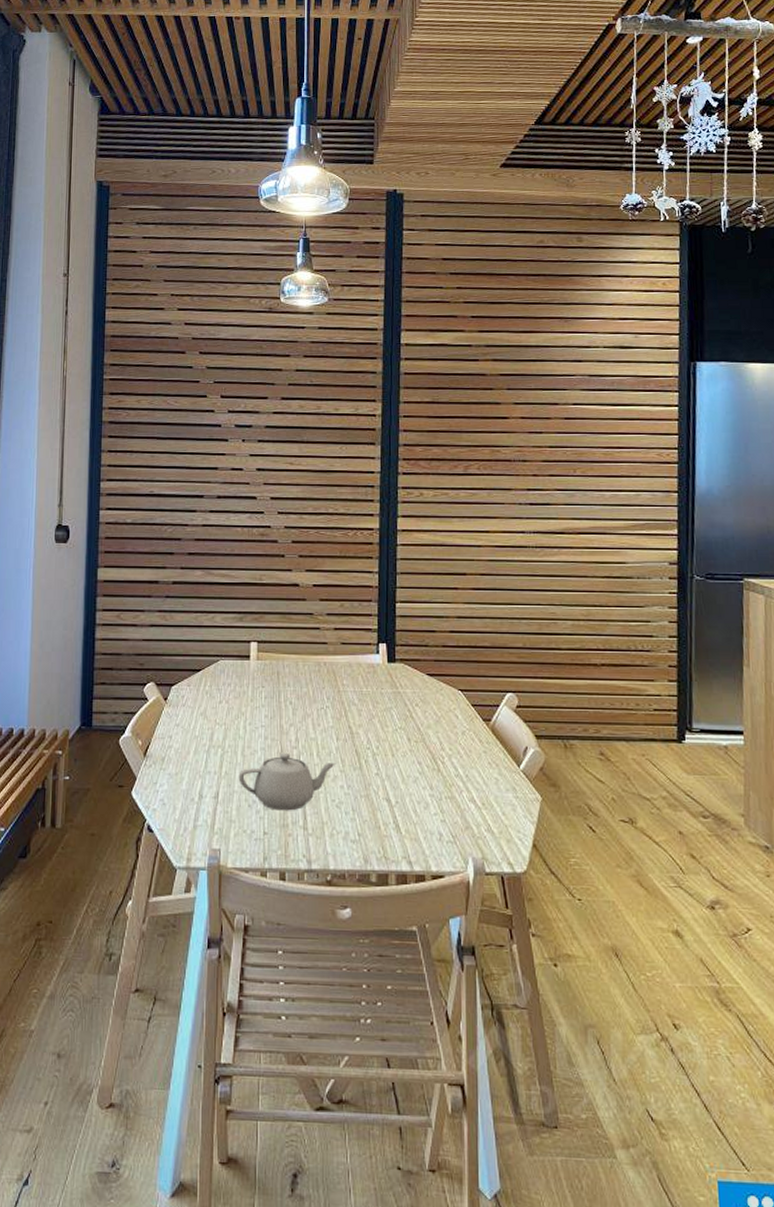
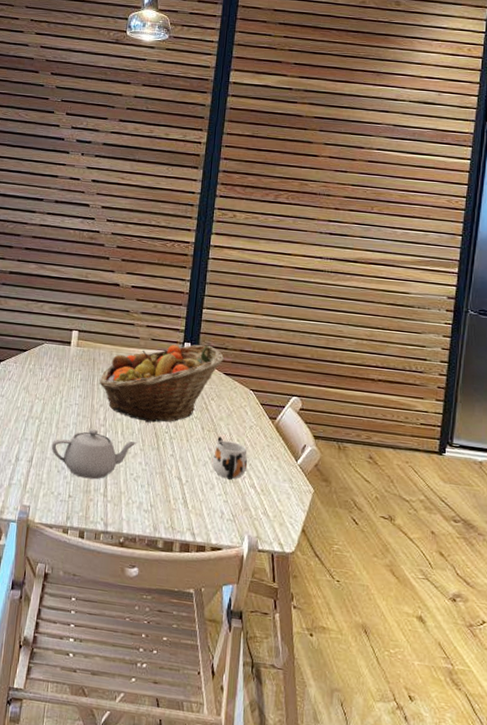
fruit basket: none [286,643,426,739] -> present [99,344,225,423]
mug: none [423,747,464,795] -> present [212,436,248,480]

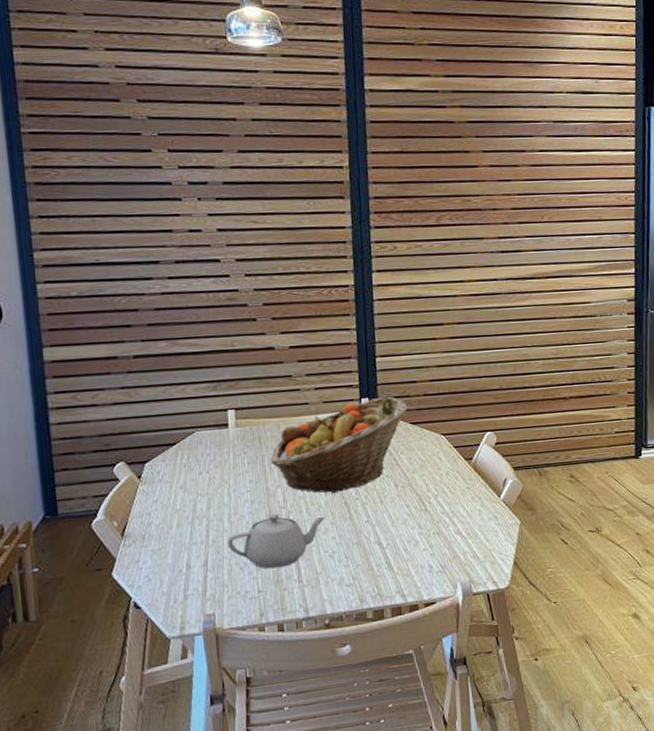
mug: present [212,436,248,480] -> none [411,490,450,532]

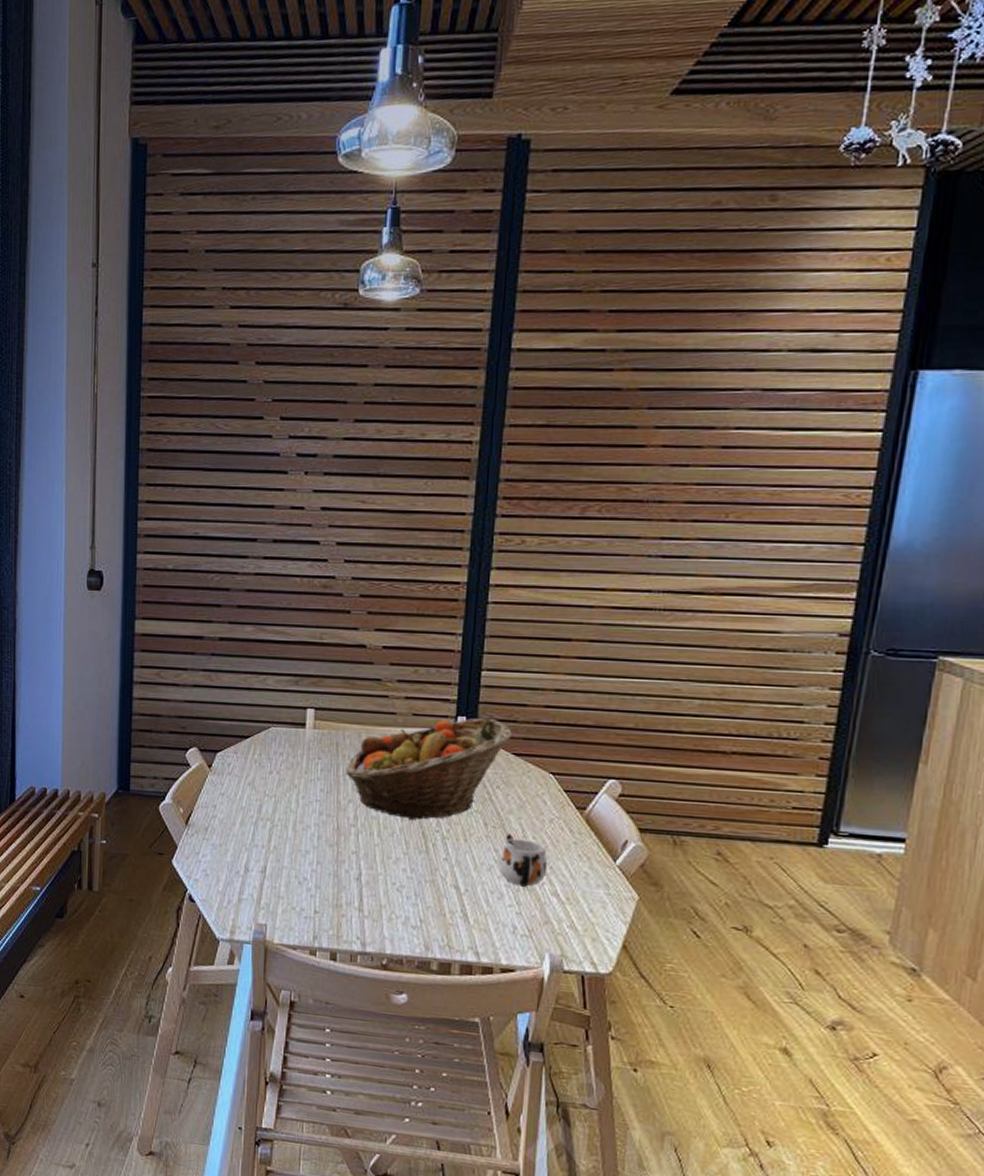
teapot: present [227,513,325,569] -> none [288,830,398,891]
mug: none [411,490,450,532] -> present [499,834,548,887]

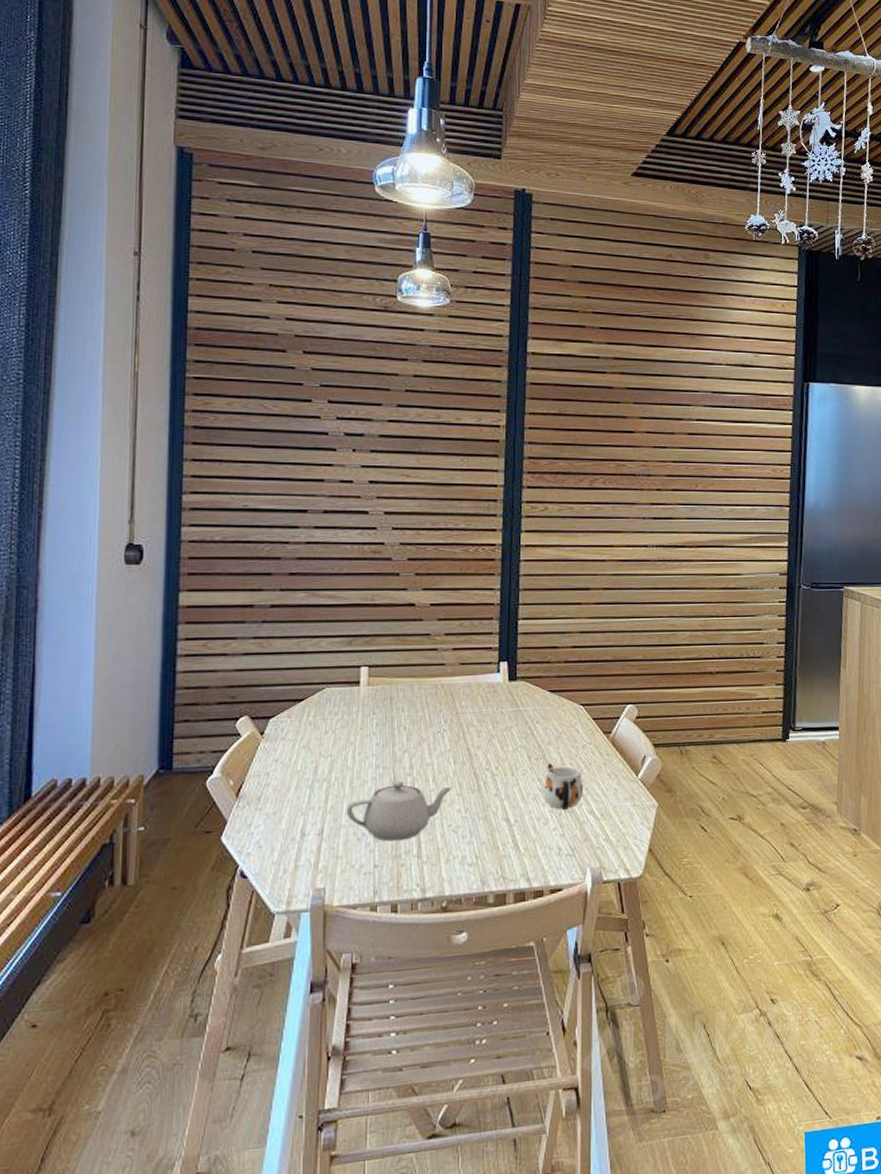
teapot: none [288,830,398,891] -> present [346,780,452,842]
fruit basket: present [345,717,513,820] -> none [400,661,548,761]

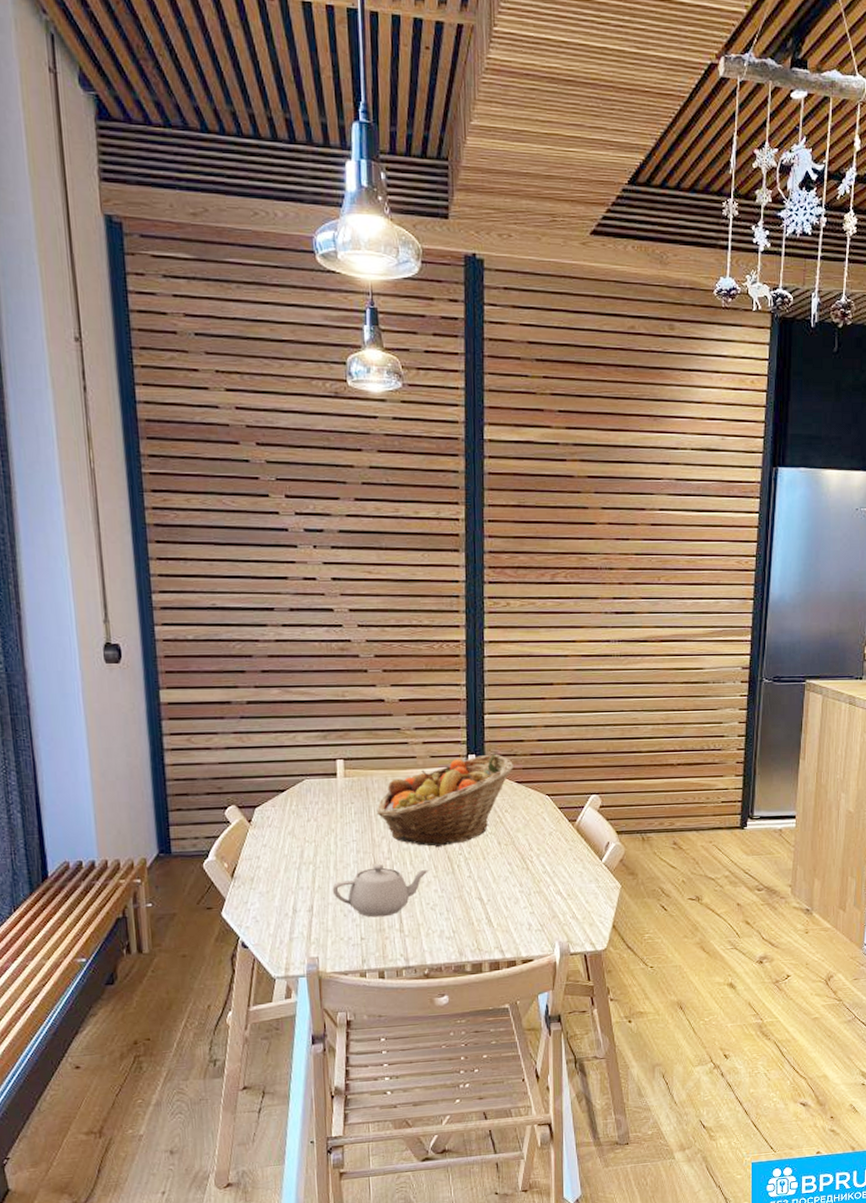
fruit basket: none [400,661,548,761] -> present [376,754,515,847]
mug: present [543,763,584,810] -> none [513,848,551,891]

